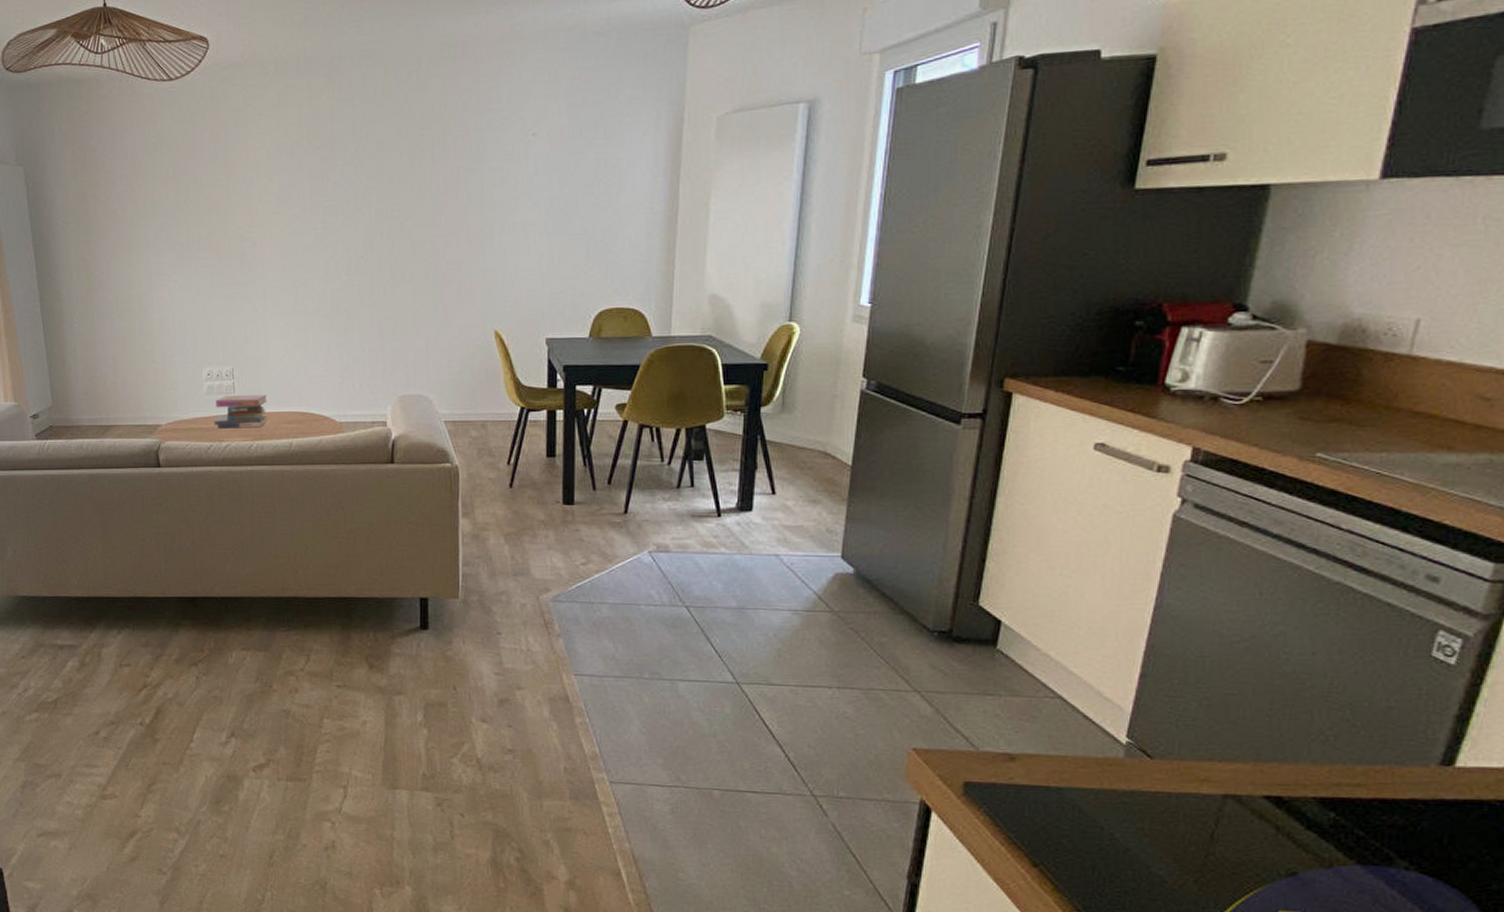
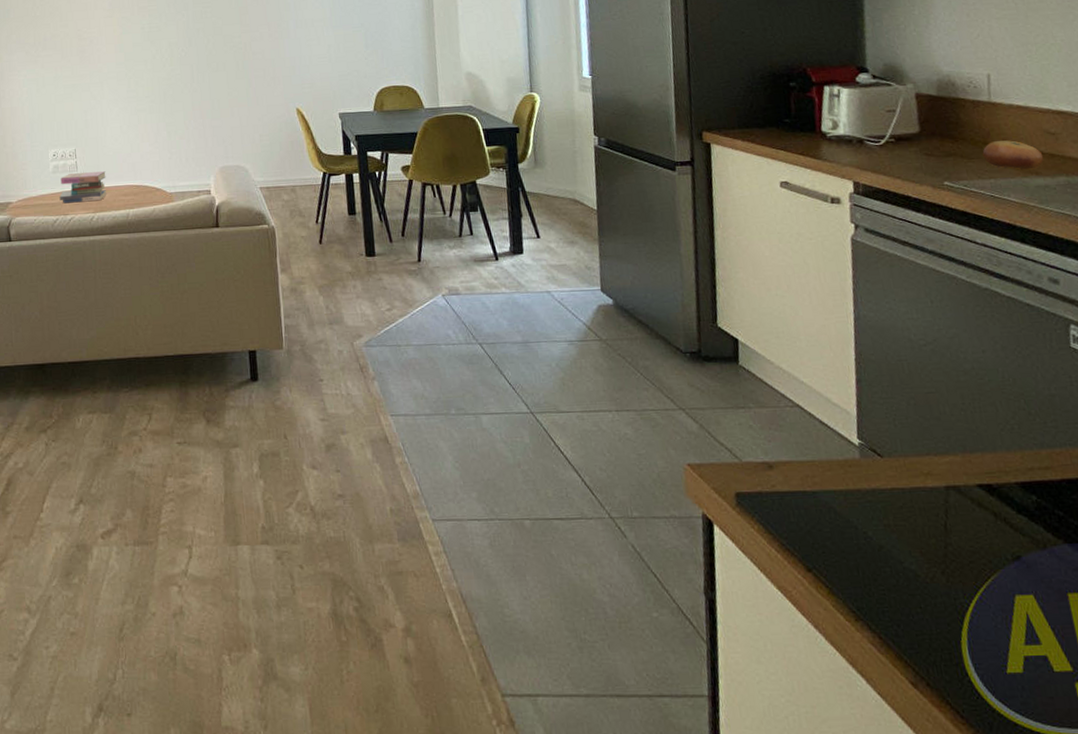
fruit: none [1380,404,1466,443] -> present [982,140,1044,170]

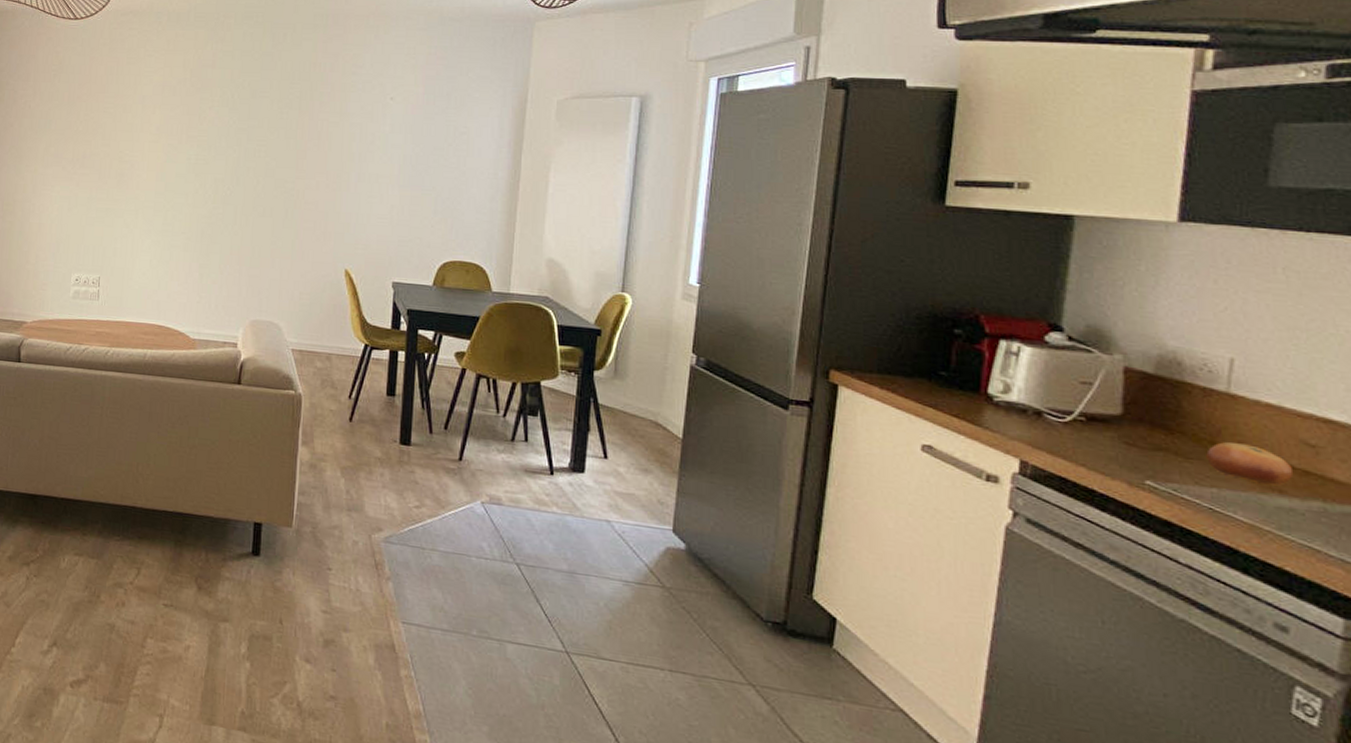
books: present [59,171,107,204] -> none [76,302,128,336]

